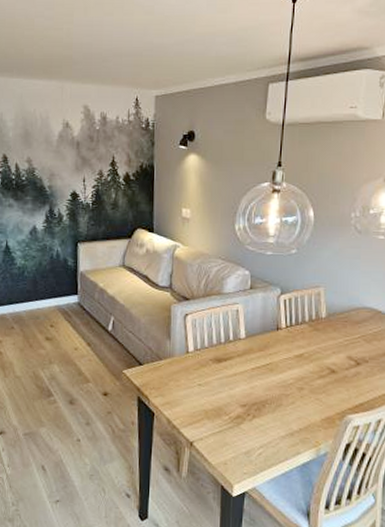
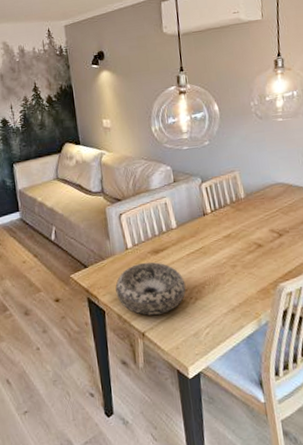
decorative bowl: none [169,369,245,426] -> present [115,262,186,316]

